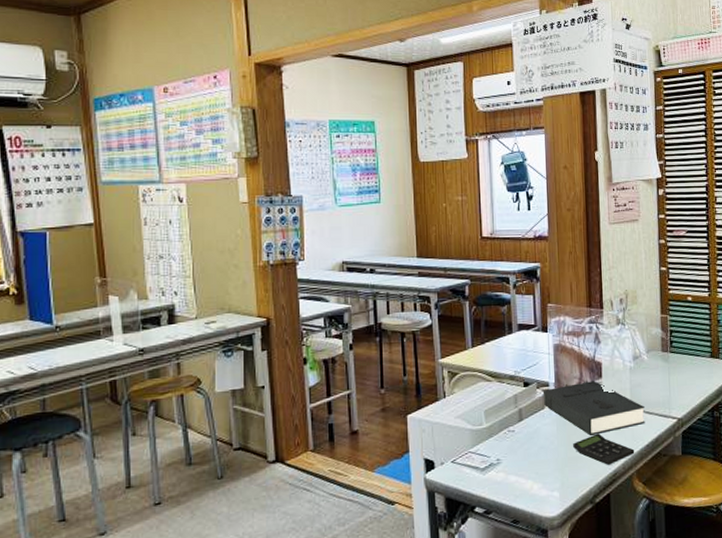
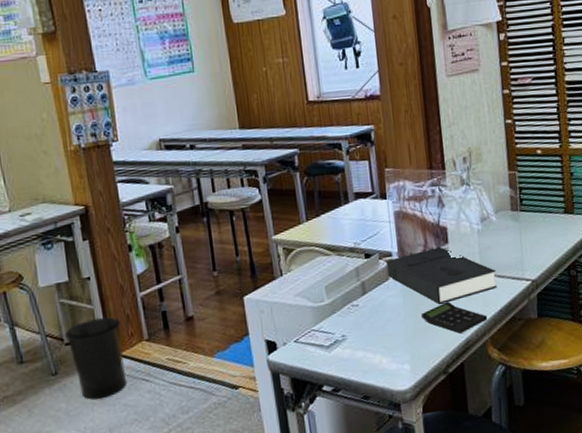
waste bin: none [234,426,288,506] -> present [64,317,126,400]

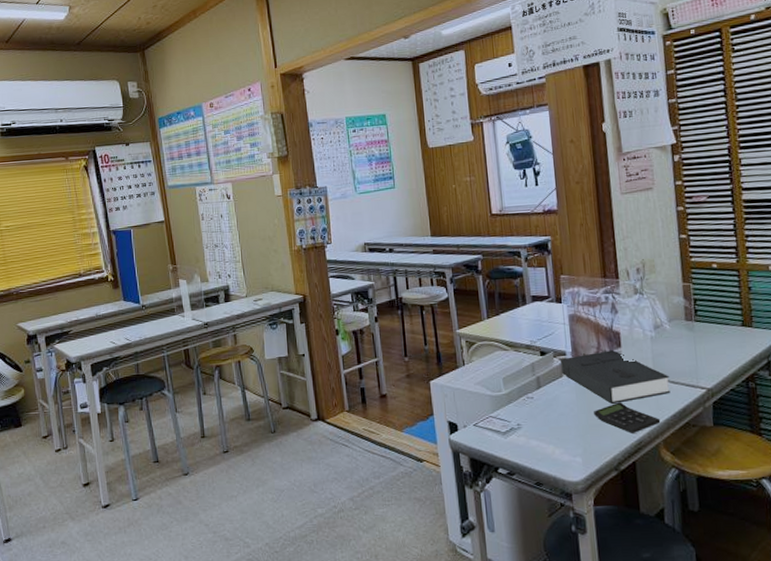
waste bin: present [64,317,126,400] -> none [282,389,329,458]

